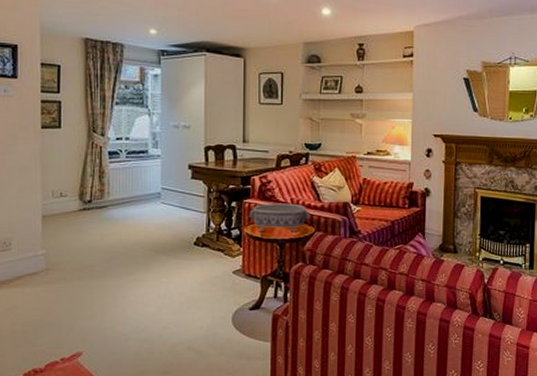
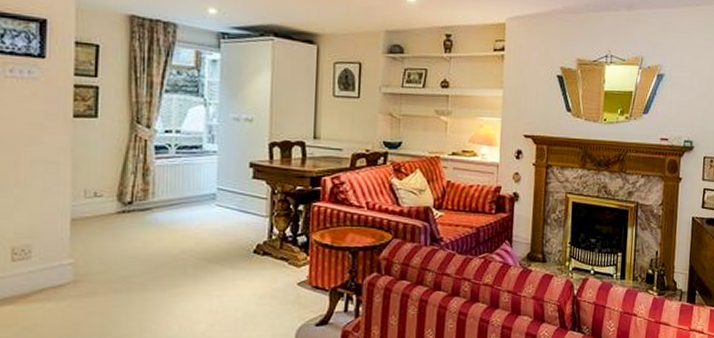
decorative bowl: present [249,203,311,233] -> none [318,207,388,240]

